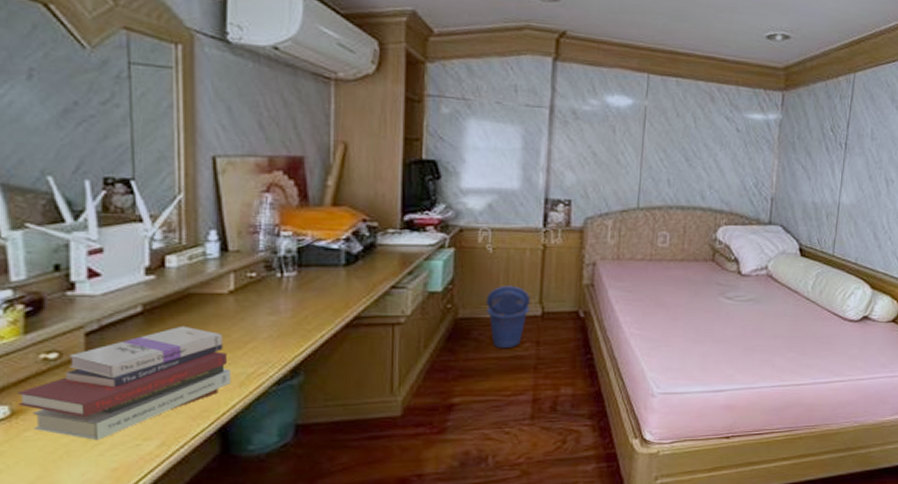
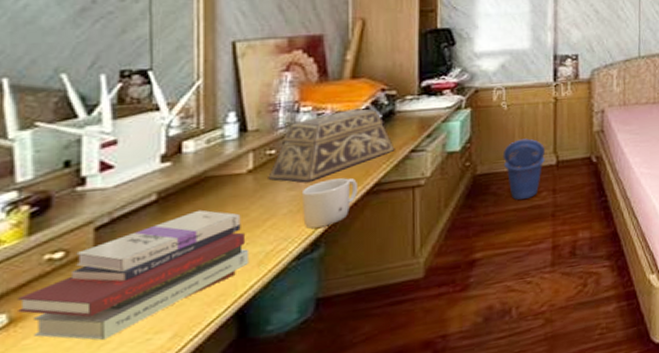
decorative box: none [249,238,375,308] -> present [268,109,395,182]
mug: none [281,308,338,355] -> present [301,178,359,229]

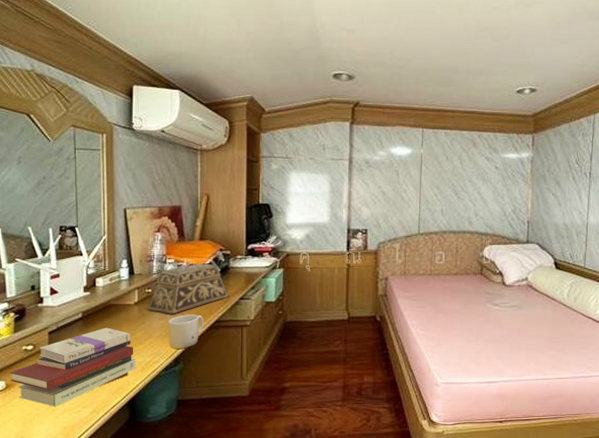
laundry basket: present [502,138,545,201] -> none [306,296,339,346]

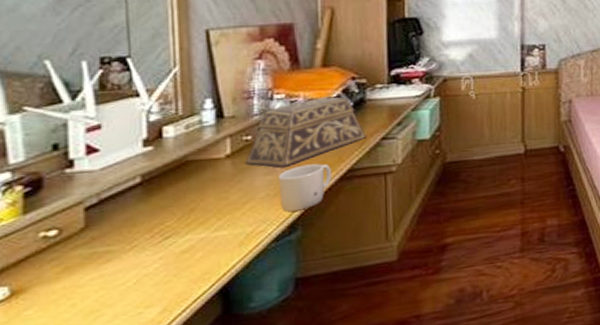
books: present [10,327,136,407] -> none [18,192,231,313]

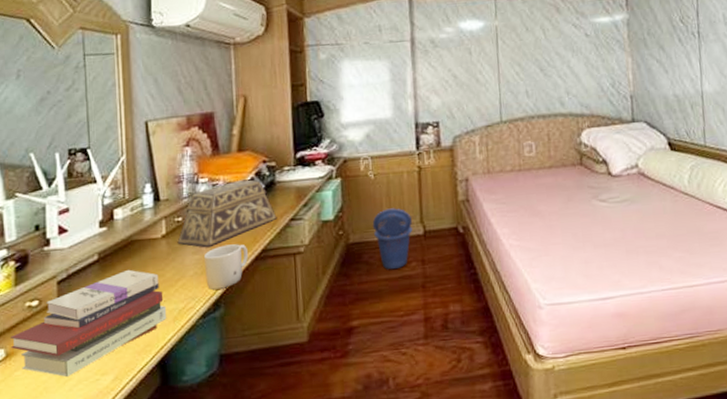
books: none [18,192,231,313] -> present [11,269,167,377]
laundry basket: none [471,127,513,188] -> present [372,208,413,270]

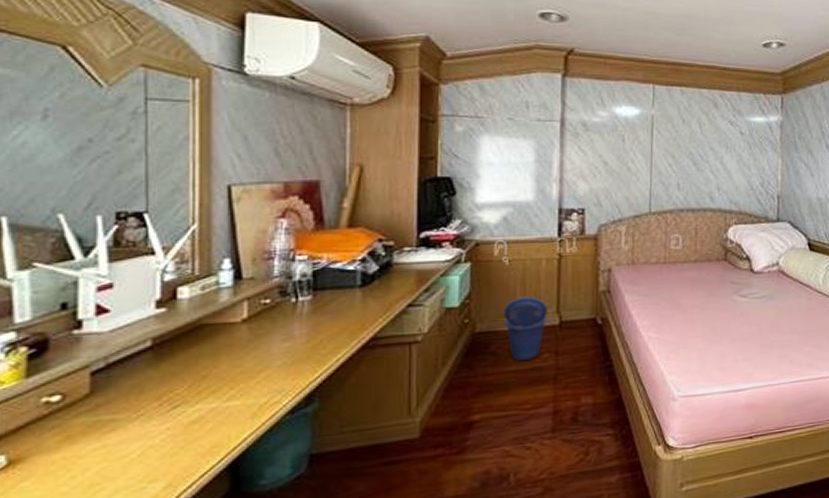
books: present [11,269,167,377] -> none [16,358,243,486]
decorative box: present [177,179,277,247] -> none [262,259,392,334]
mug: present [203,244,249,290] -> none [296,331,354,382]

